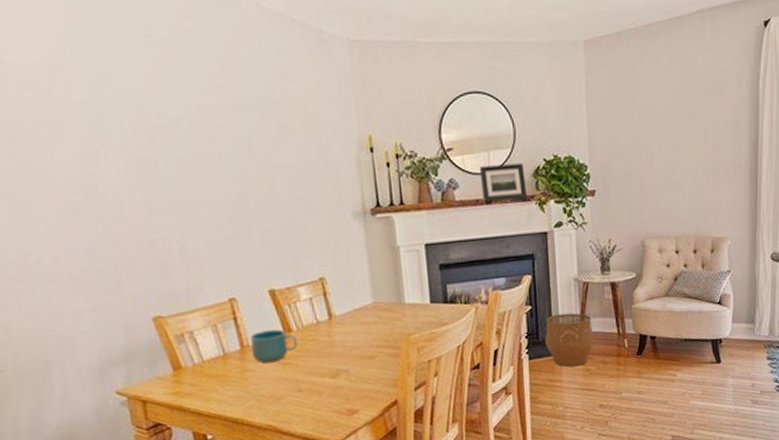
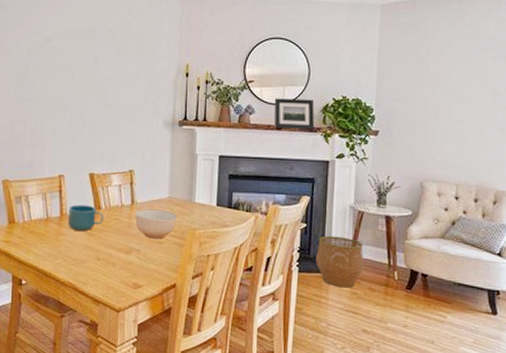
bowl: none [336,318,387,355] -> present [135,209,177,239]

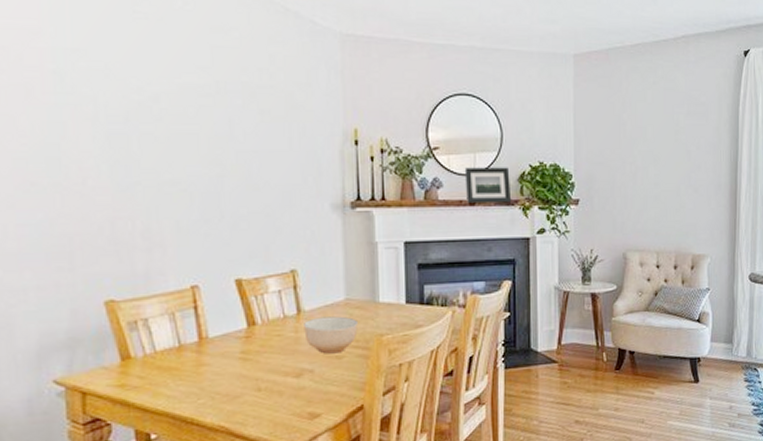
cup: present [68,204,104,232] -> none [210,321,261,358]
basket: present [315,235,364,288] -> none [521,322,573,379]

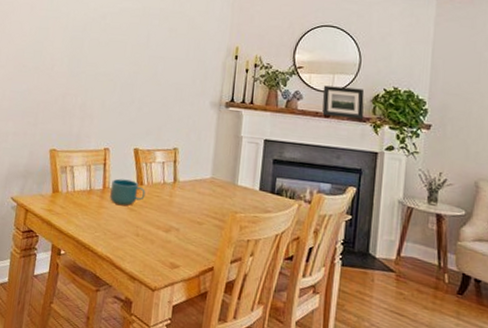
cup: none [210,321,261,358] -> present [110,178,145,206]
bowl: present [304,316,358,354] -> none [176,188,218,220]

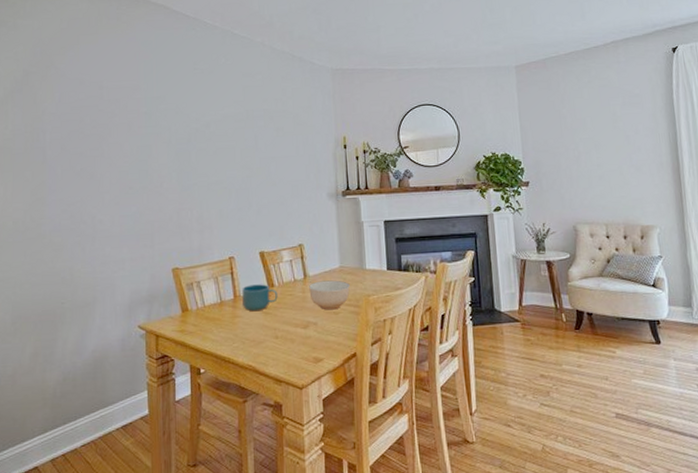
bowl: none [176,188,218,220] -> present [309,280,350,310]
picture frame: present [322,85,365,120] -> none [430,158,471,189]

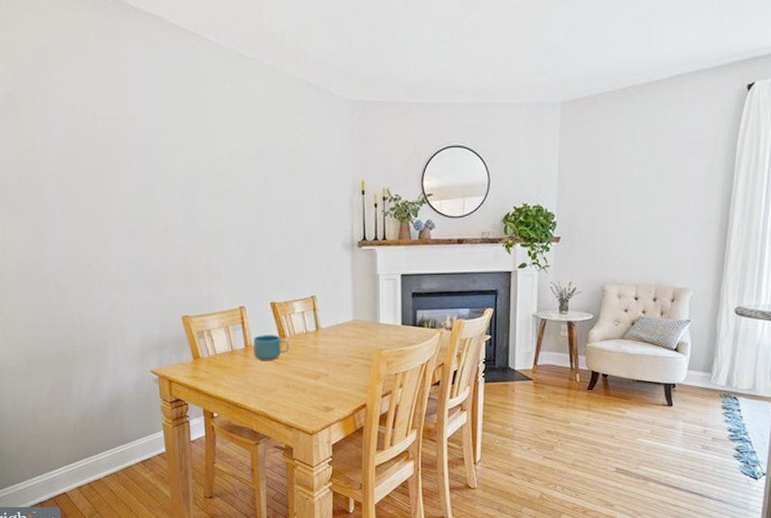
bowl: present [309,280,350,310] -> none [321,333,362,363]

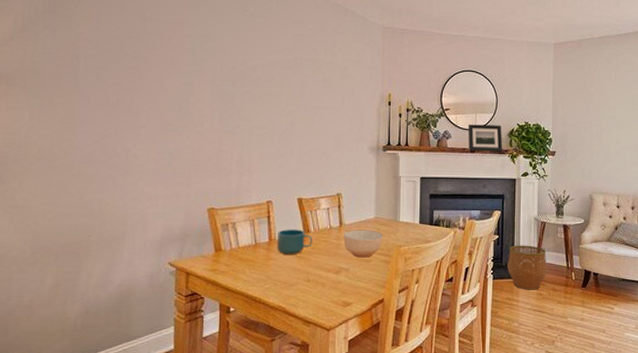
bowl: none [321,333,362,363] -> present [344,230,383,258]
picture frame: none [454,209,496,242] -> present [468,124,503,152]
basket: none [500,345,548,394] -> present [506,245,548,290]

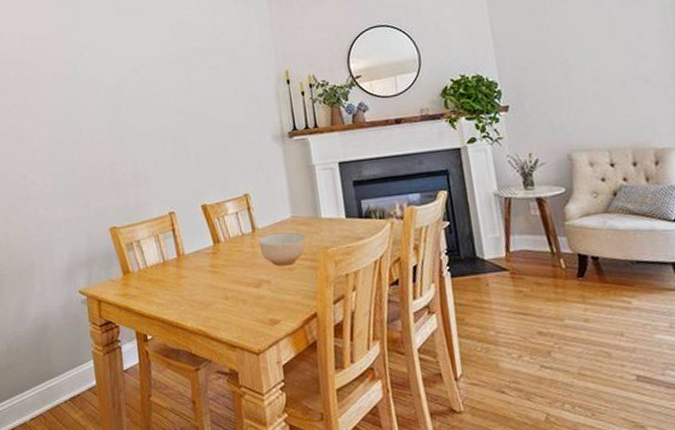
cup: present [277,229,313,255] -> none [185,240,225,271]
picture frame: present [468,124,503,152] -> none [387,84,437,122]
basket: present [506,245,548,290] -> none [466,229,525,288]

